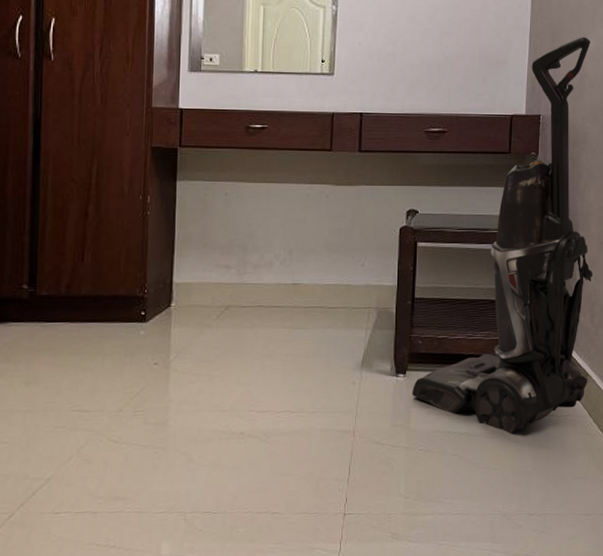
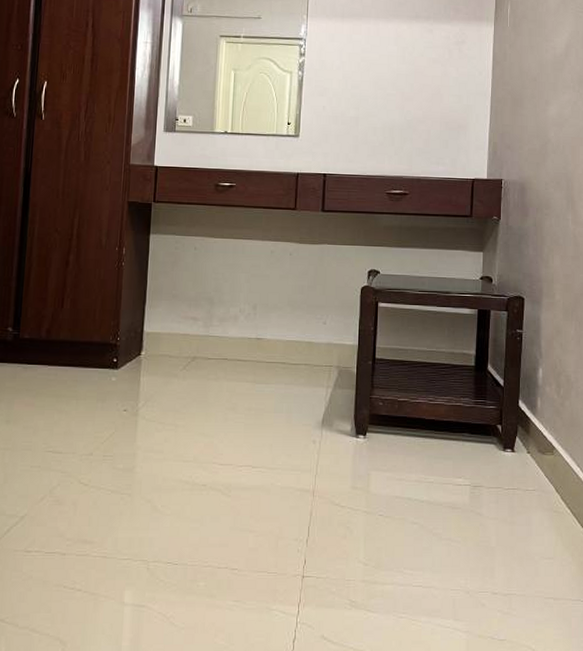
vacuum cleaner: present [412,37,593,435] -> none [372,103,558,506]

